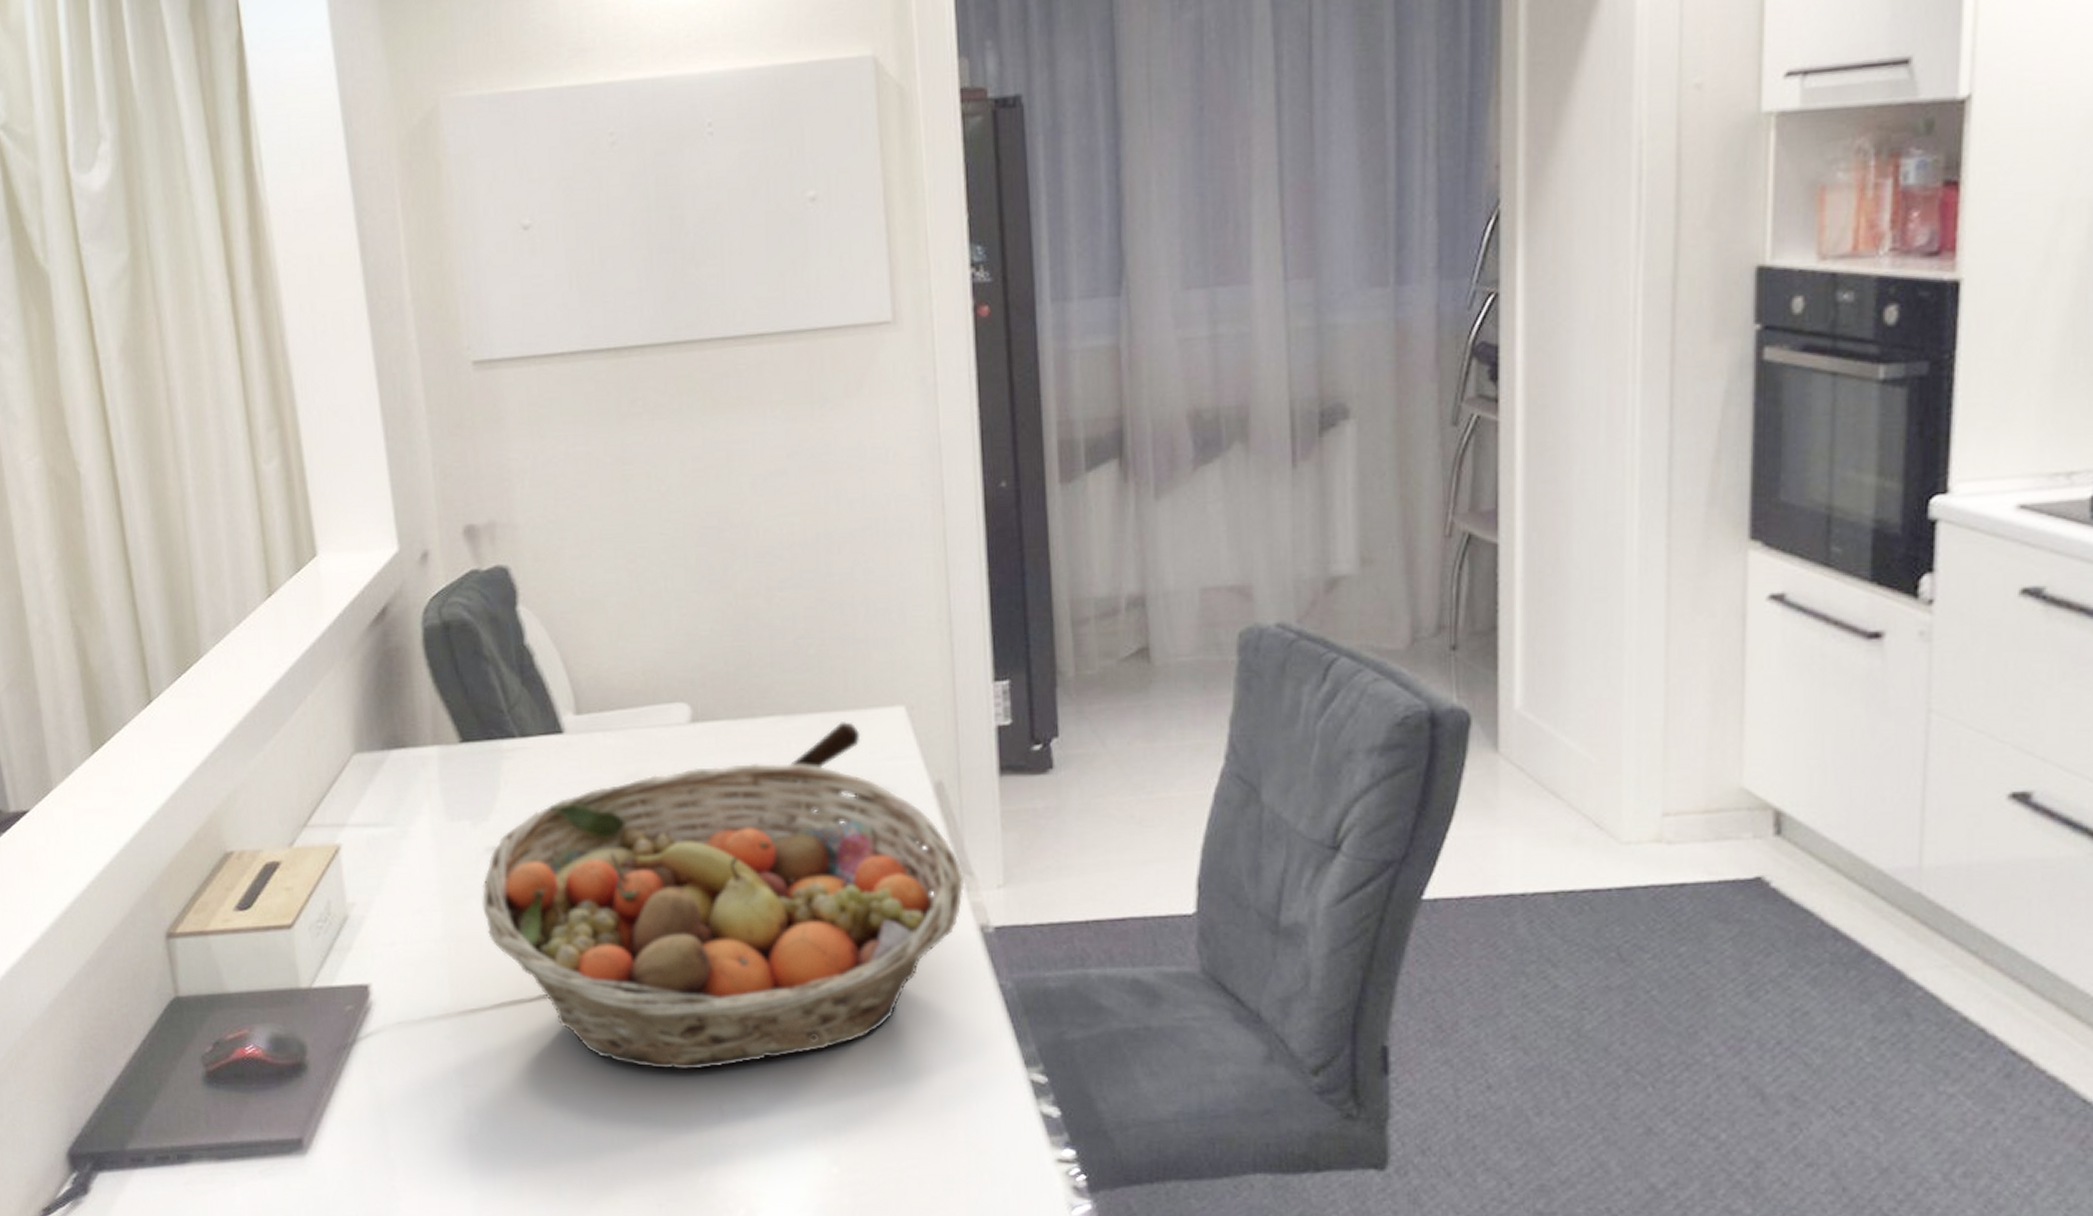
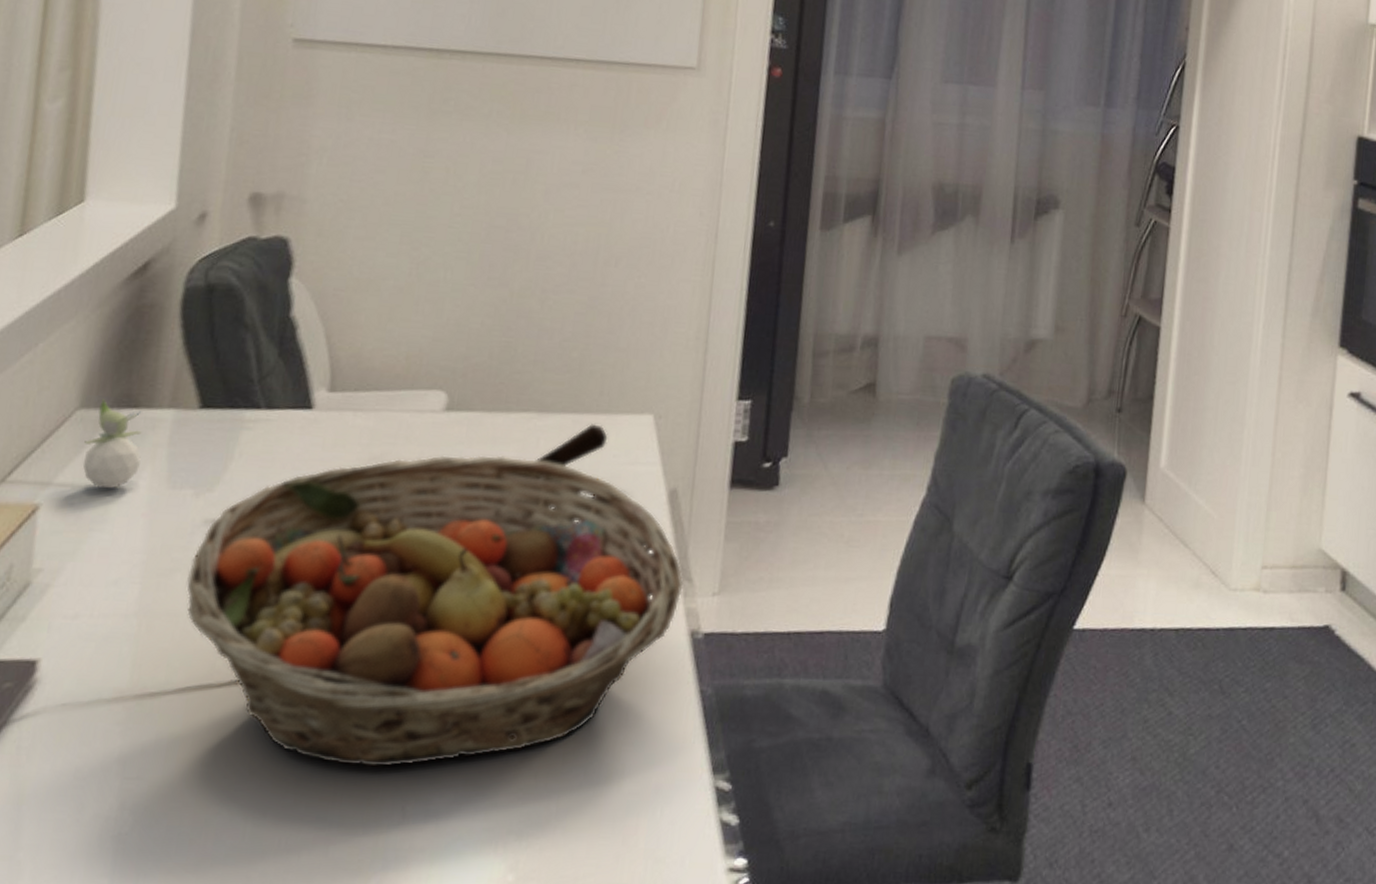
flower: none [366,742,418,826] -> present [82,399,142,489]

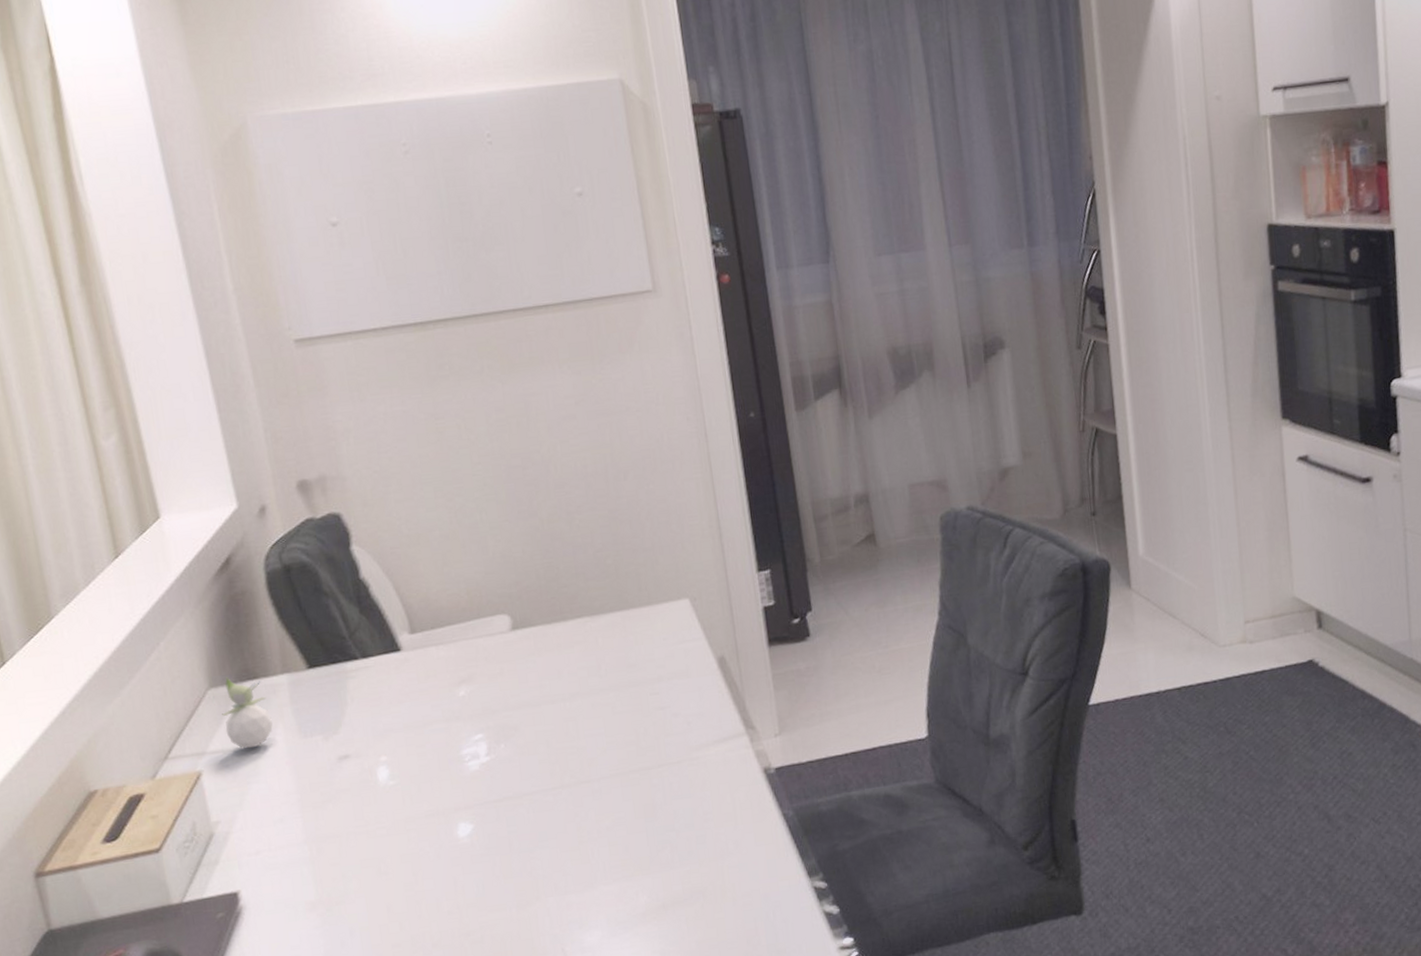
fruit basket: present [187,455,684,767] -> none [338,654,749,927]
spoon: present [420,424,608,496] -> none [510,616,656,704]

